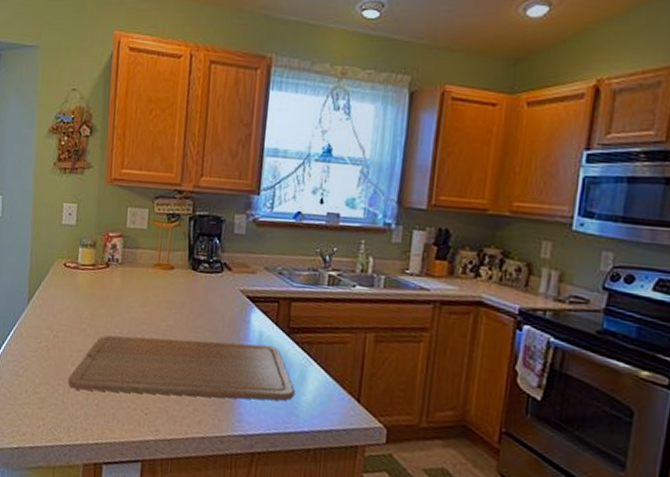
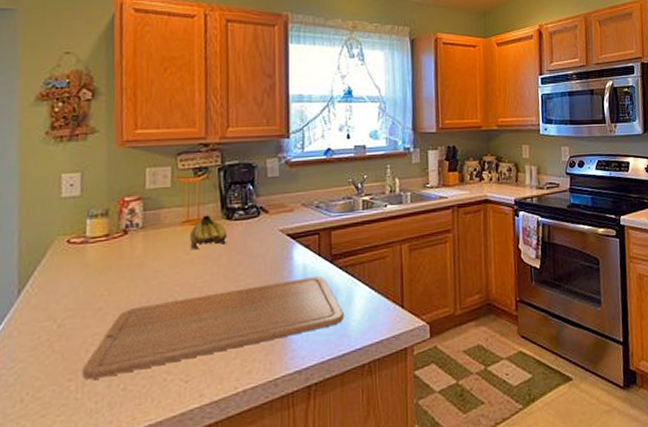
fruit: none [158,262,192,294] -> present [190,215,228,250]

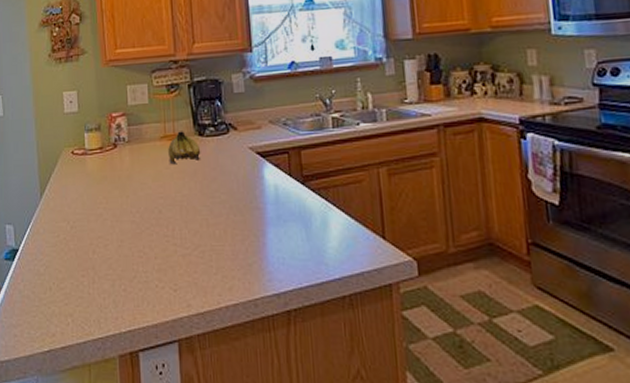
chopping board: present [81,276,344,380] -> none [91,198,320,278]

